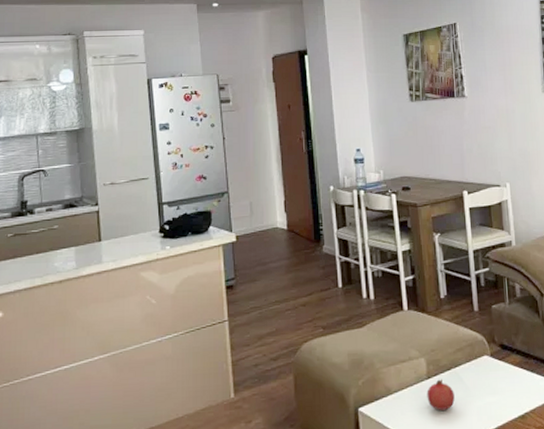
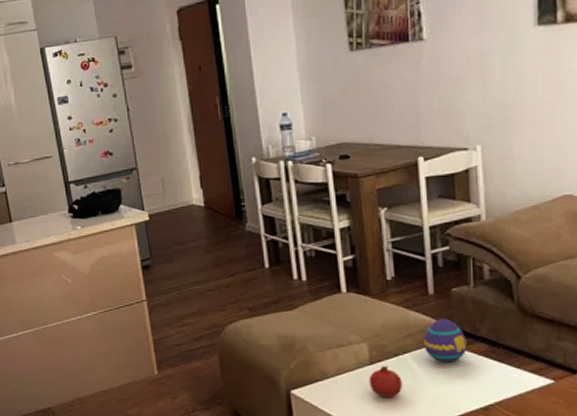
decorative egg: none [471,332,506,375] -> present [423,318,467,363]

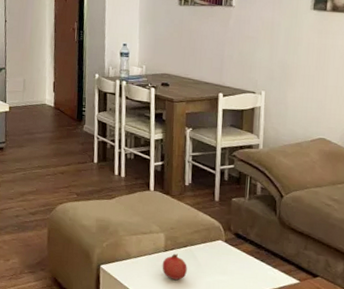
decorative egg: present [423,318,467,363] -> none [206,220,239,258]

